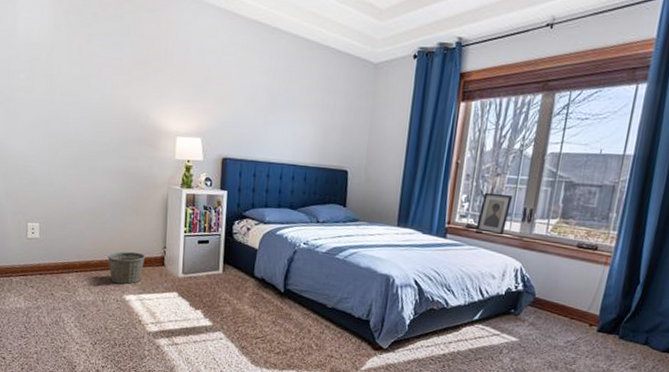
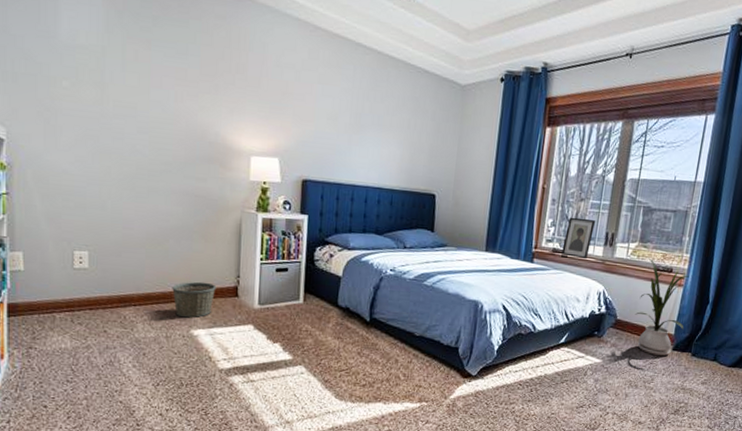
house plant: none [555,233,617,337] -> present [635,256,690,356]

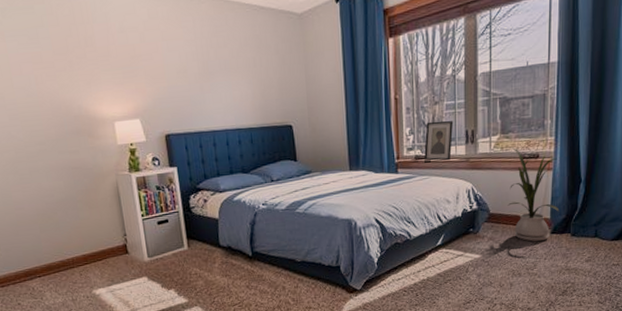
basket: present [172,281,217,318] -> none [68,245,108,281]

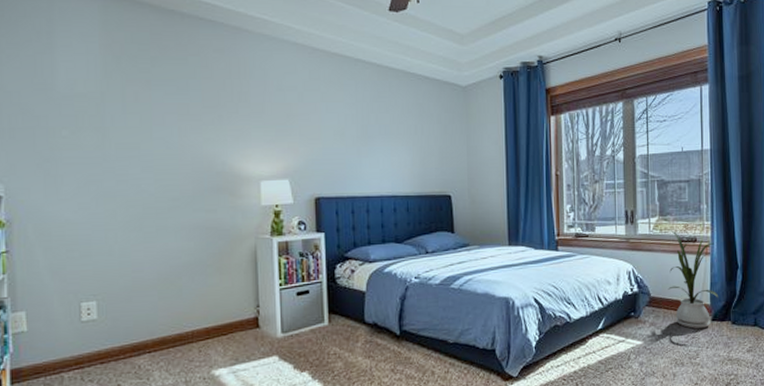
picture frame: present [424,120,454,161] -> none [584,199,614,241]

